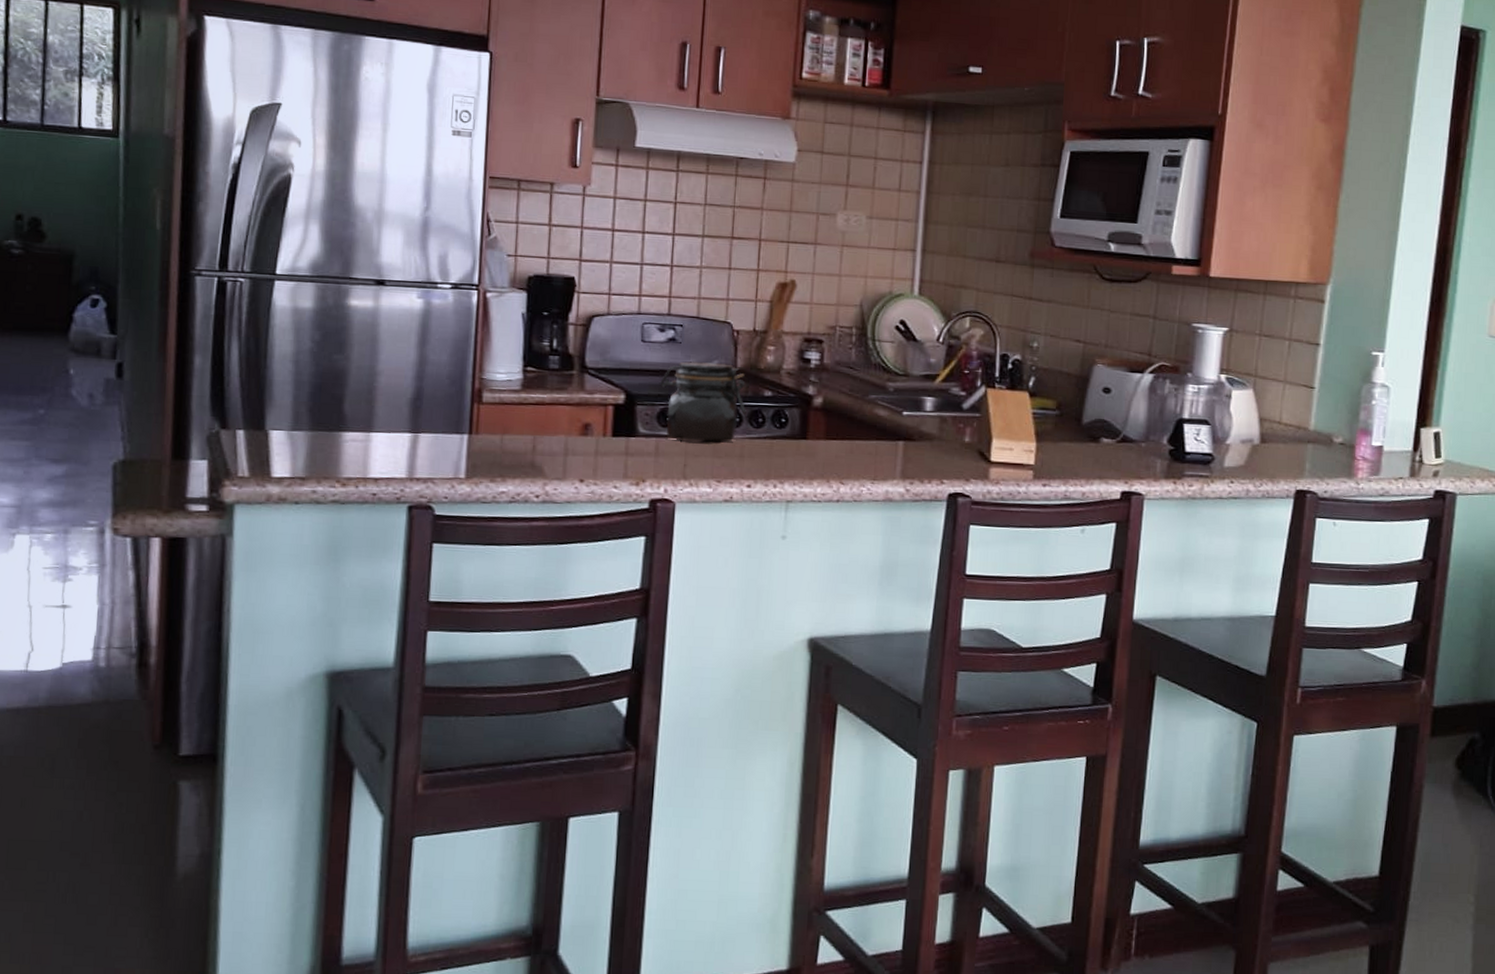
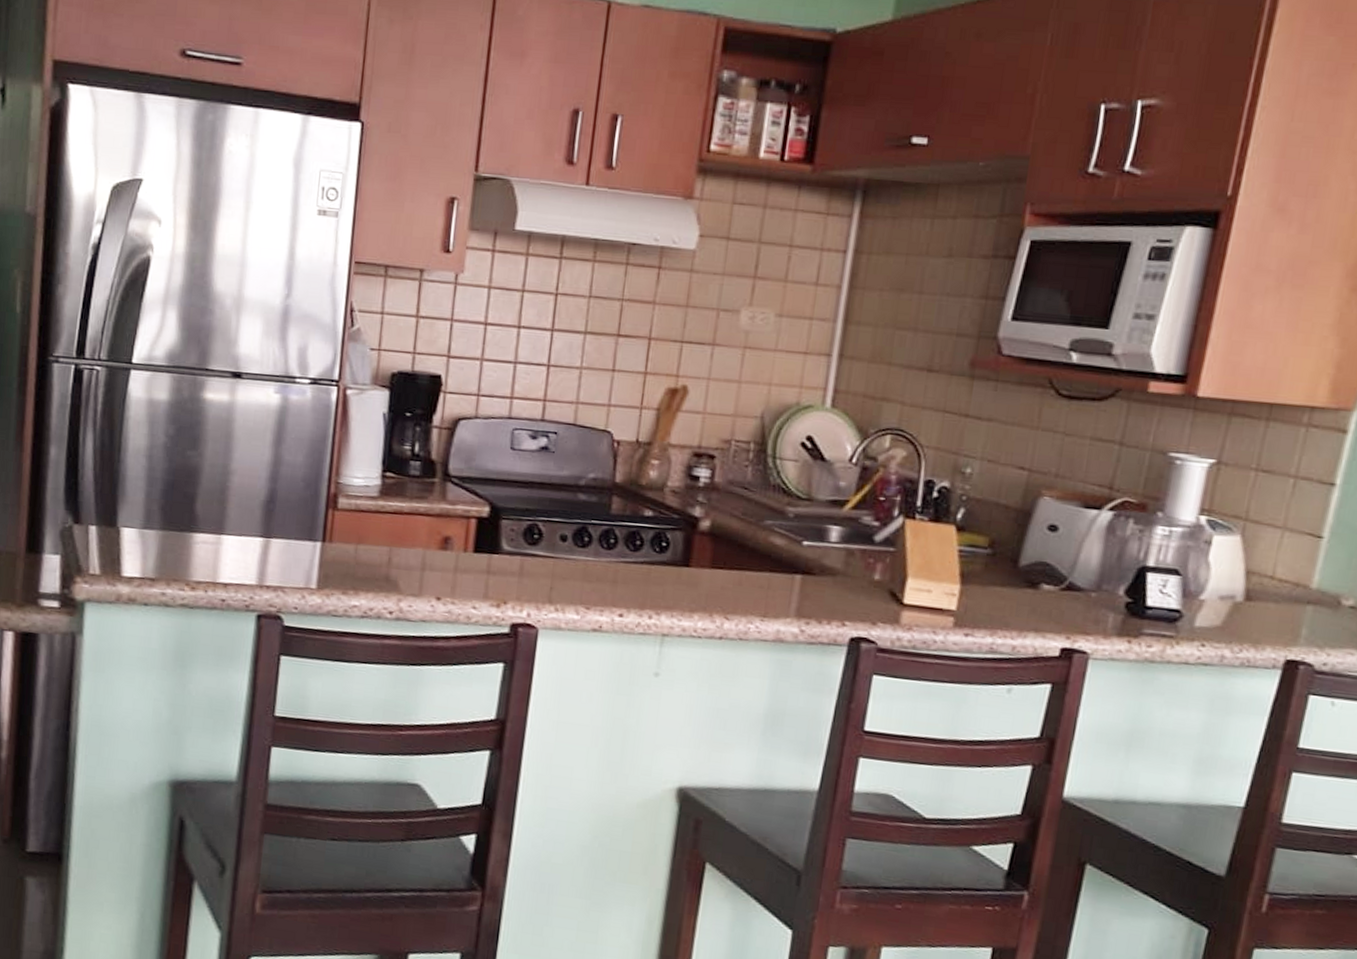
jar: present [660,360,746,446] -> none [528,473,624,568]

